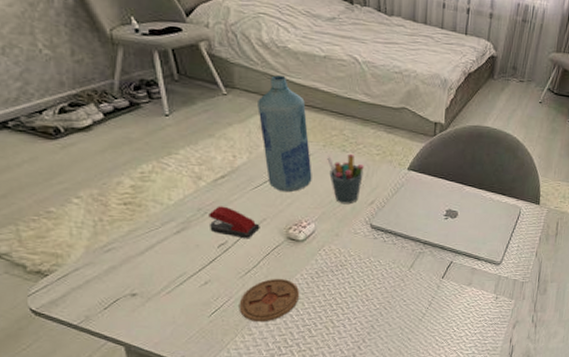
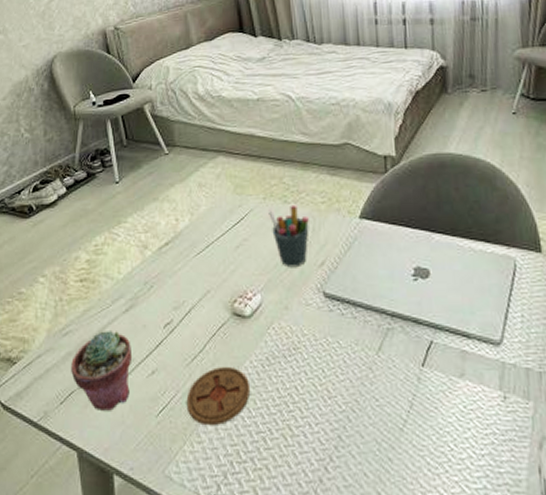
potted succulent: none [116,249,185,314] -> present [71,331,133,411]
stapler: present [209,206,260,239] -> none [155,277,205,317]
bottle: present [257,75,312,193] -> none [197,126,254,257]

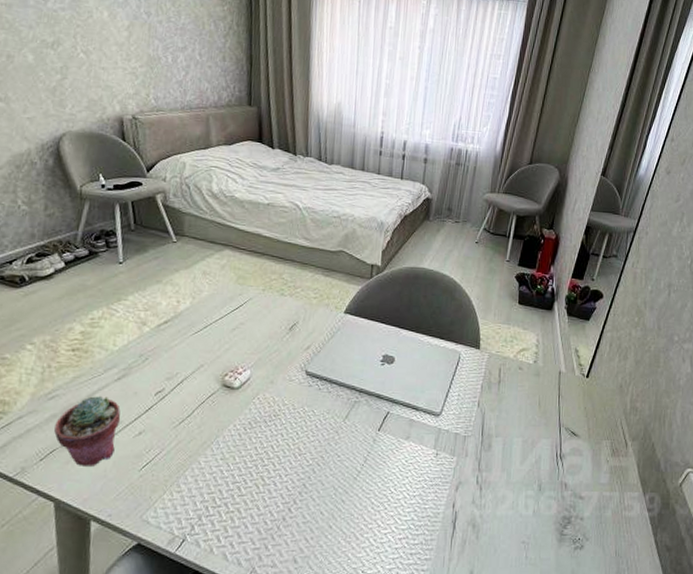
coaster: present [186,367,251,426] -> none [169,430,232,478]
pen holder: present [268,204,309,268] -> none [266,297,301,350]

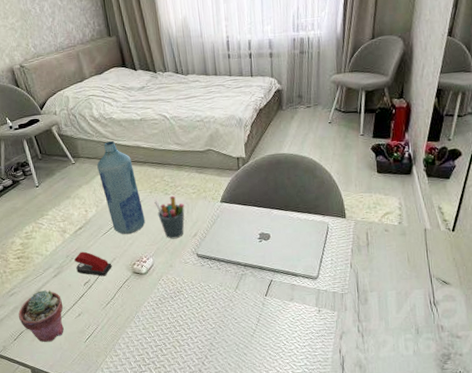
stapler: none [149,351,197,386] -> present [74,251,112,277]
bottle: none [203,223,251,338] -> present [97,141,145,235]
pen holder: none [266,297,301,350] -> present [154,195,185,239]

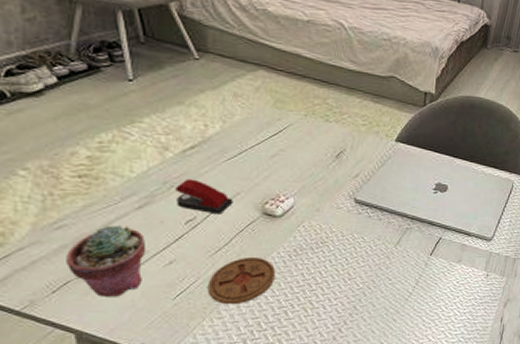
bottle: present [97,141,145,235] -> none [233,40,292,165]
coaster: none [105,307,150,345] -> present [207,258,276,305]
pen holder: present [154,195,185,239] -> none [309,123,348,178]

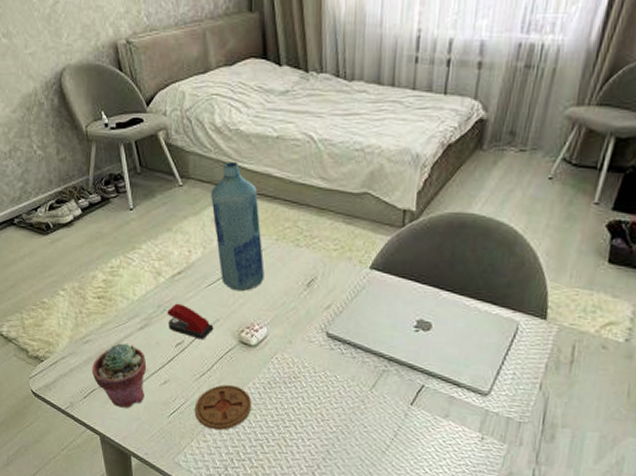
bottle: none [233,40,292,165] -> present [211,162,265,292]

